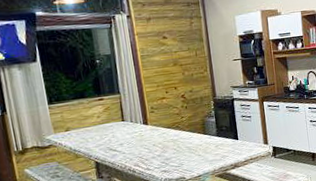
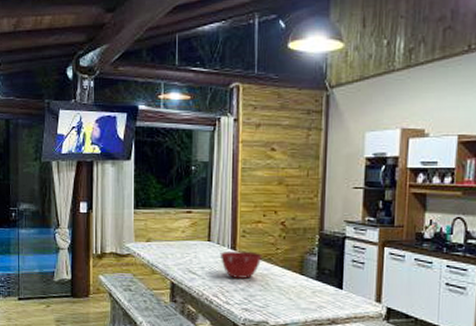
mixing bowl: none [134,123,171,148] -> present [219,250,262,279]

